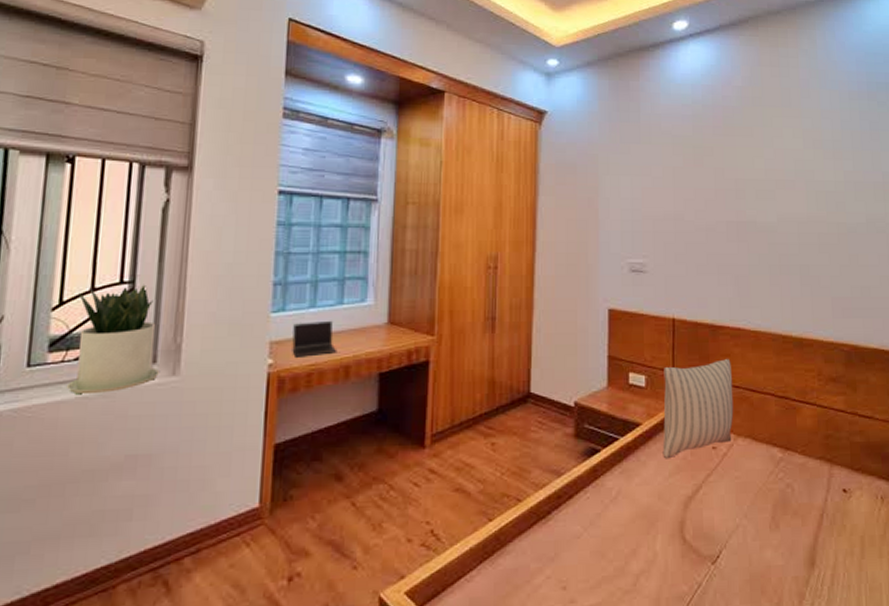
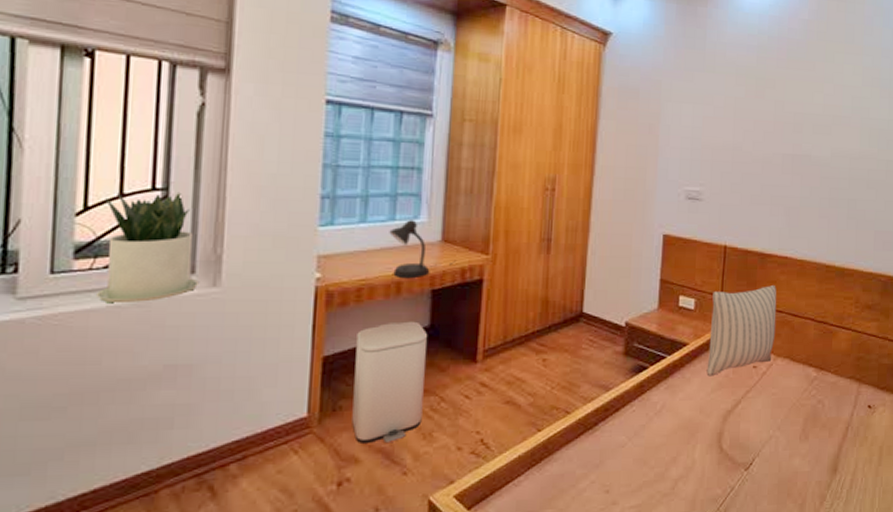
laptop computer: present [292,320,336,357] -> none [341,236,387,272]
pedal bin: none [302,406,376,535] -> present [352,321,428,444]
desk lamp: none [337,303,402,363] -> present [389,220,456,279]

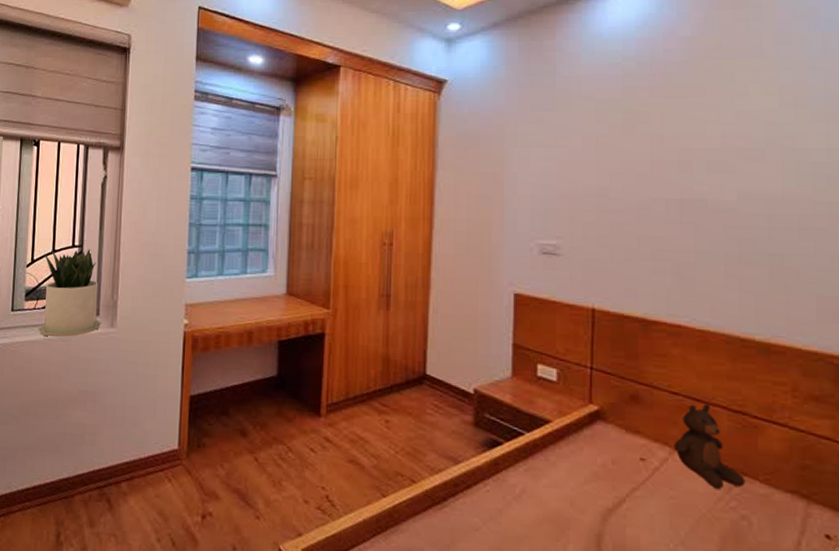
pedal bin: present [352,321,428,444] -> none [213,369,276,486]
desk lamp: present [389,220,456,279] -> none [242,273,299,329]
pillow: present [706,286,777,377] -> none [577,360,670,464]
teddy bear: none [777,318,823,382] -> present [674,403,746,489]

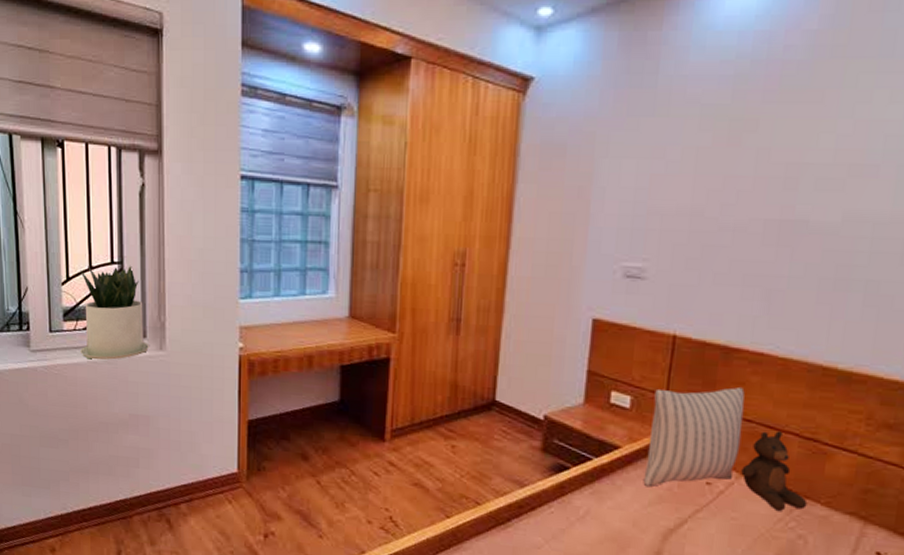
pillow: none [577,360,670,464] -> present [643,387,745,487]

